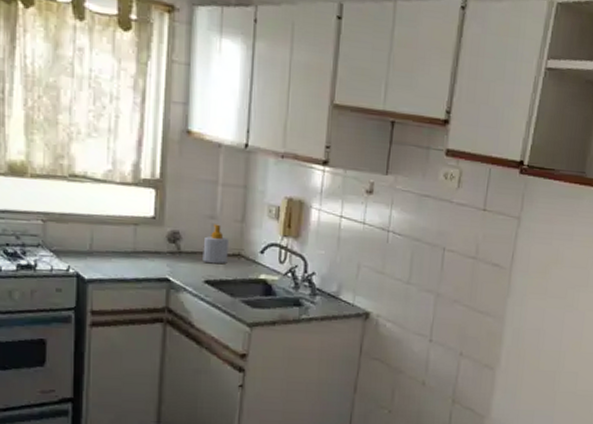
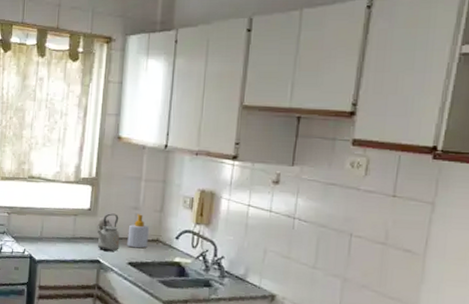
kettle: none [165,223,194,268] -> present [97,213,120,251]

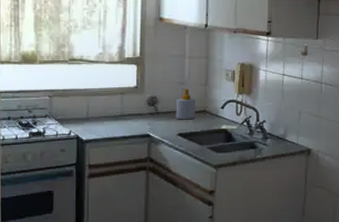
kettle: present [97,213,120,251] -> none [146,89,169,125]

